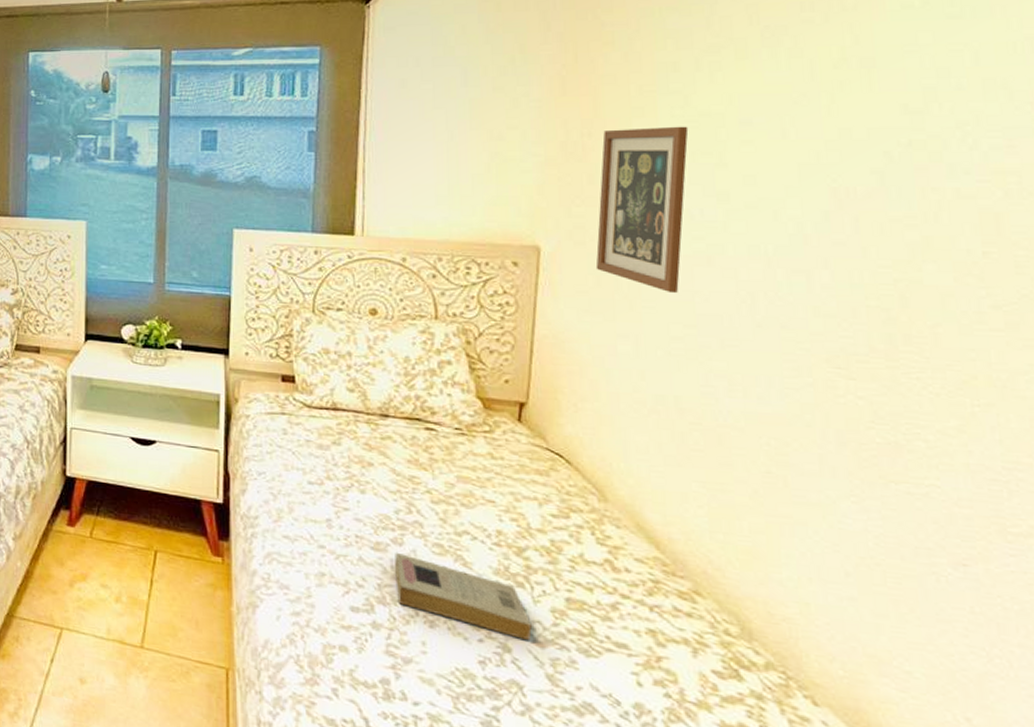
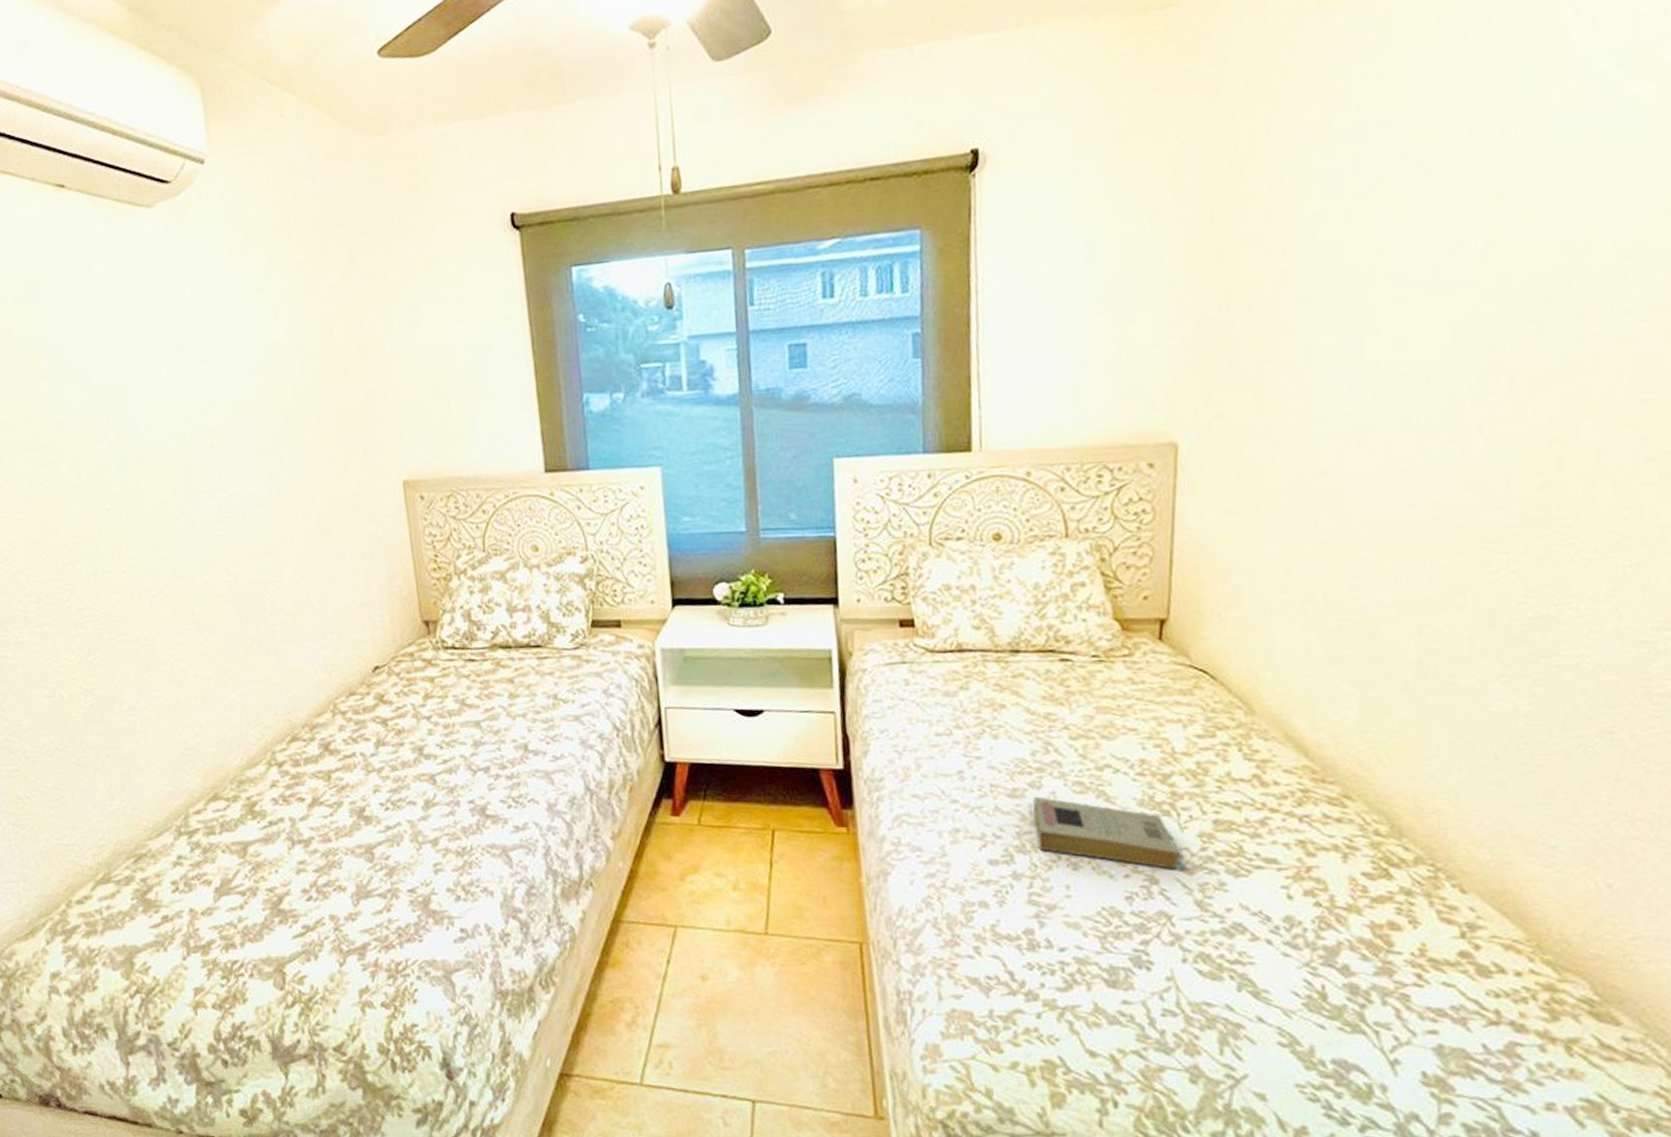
picture frame: present [595,126,689,294] -> none [1238,288,1336,481]

